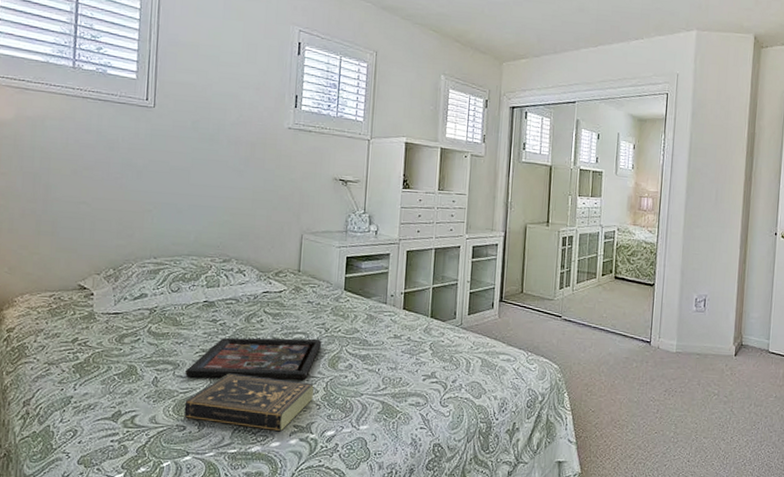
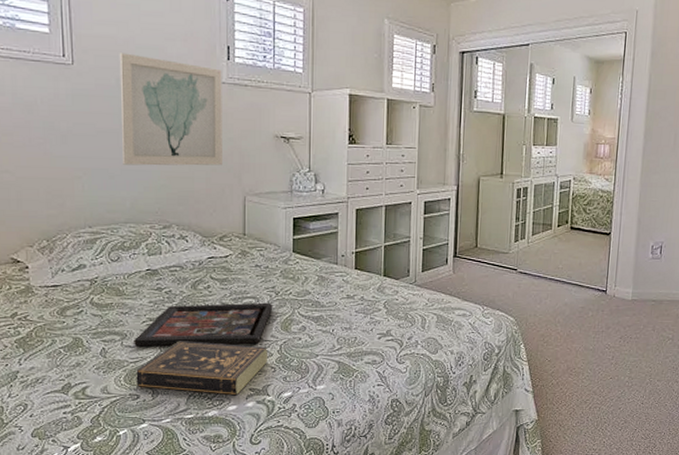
wall art: none [191,98,289,205] -> present [119,53,222,166]

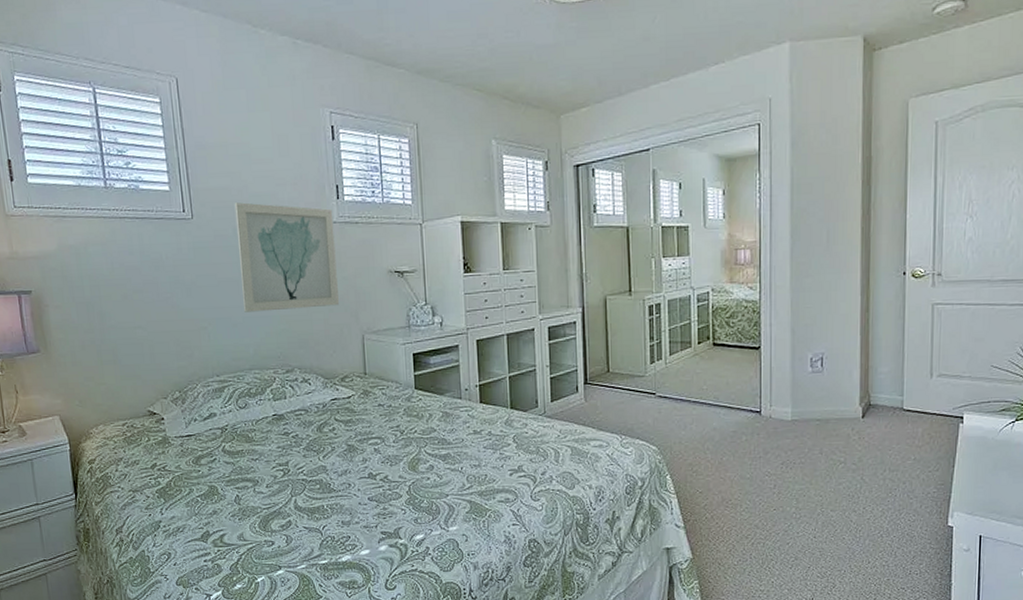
decorative tray: present [134,302,273,346] -> none [265,442,399,492]
book: present [136,341,267,396] -> none [269,485,397,540]

